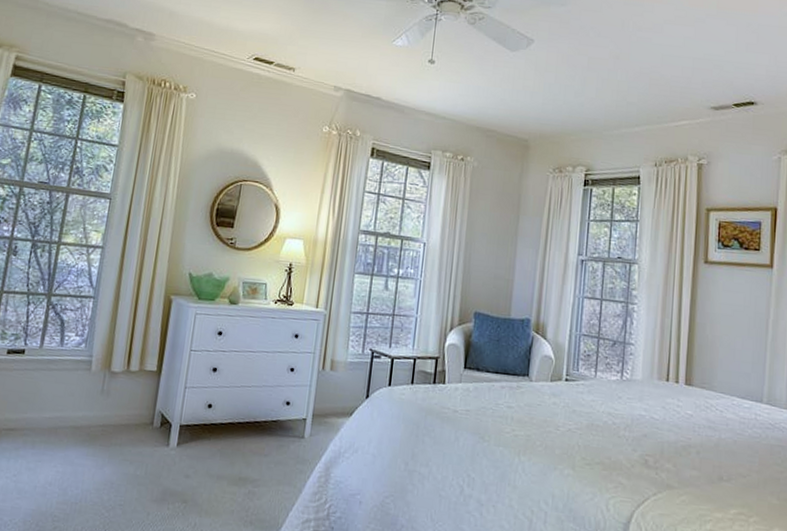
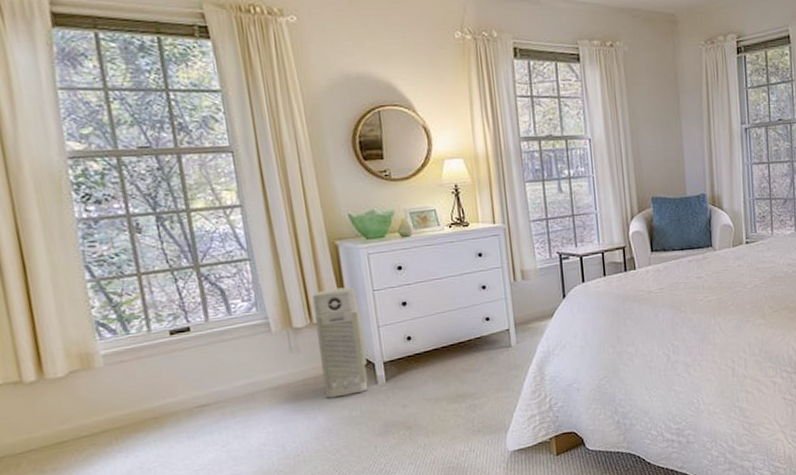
air purifier: none [118,340,175,452] -> present [312,286,368,399]

